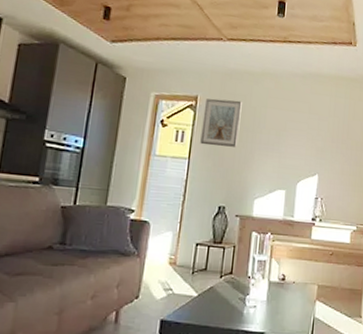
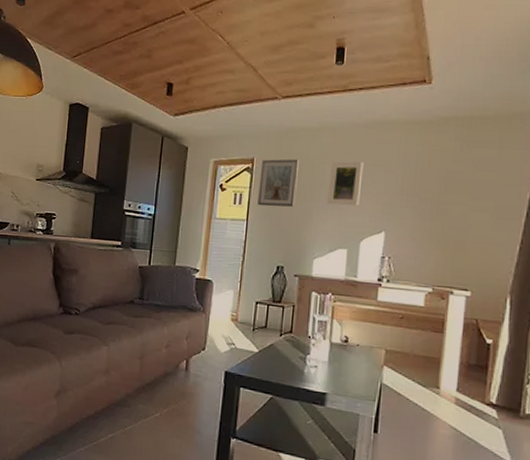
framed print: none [268,107,301,150] -> present [327,161,364,207]

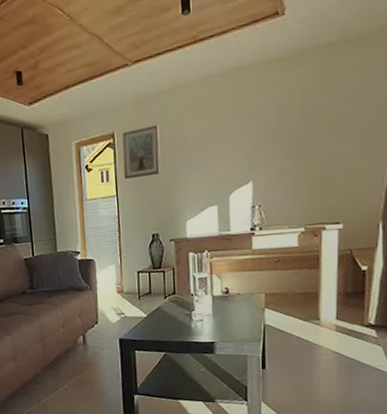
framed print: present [327,161,364,207] -> none [191,114,224,165]

